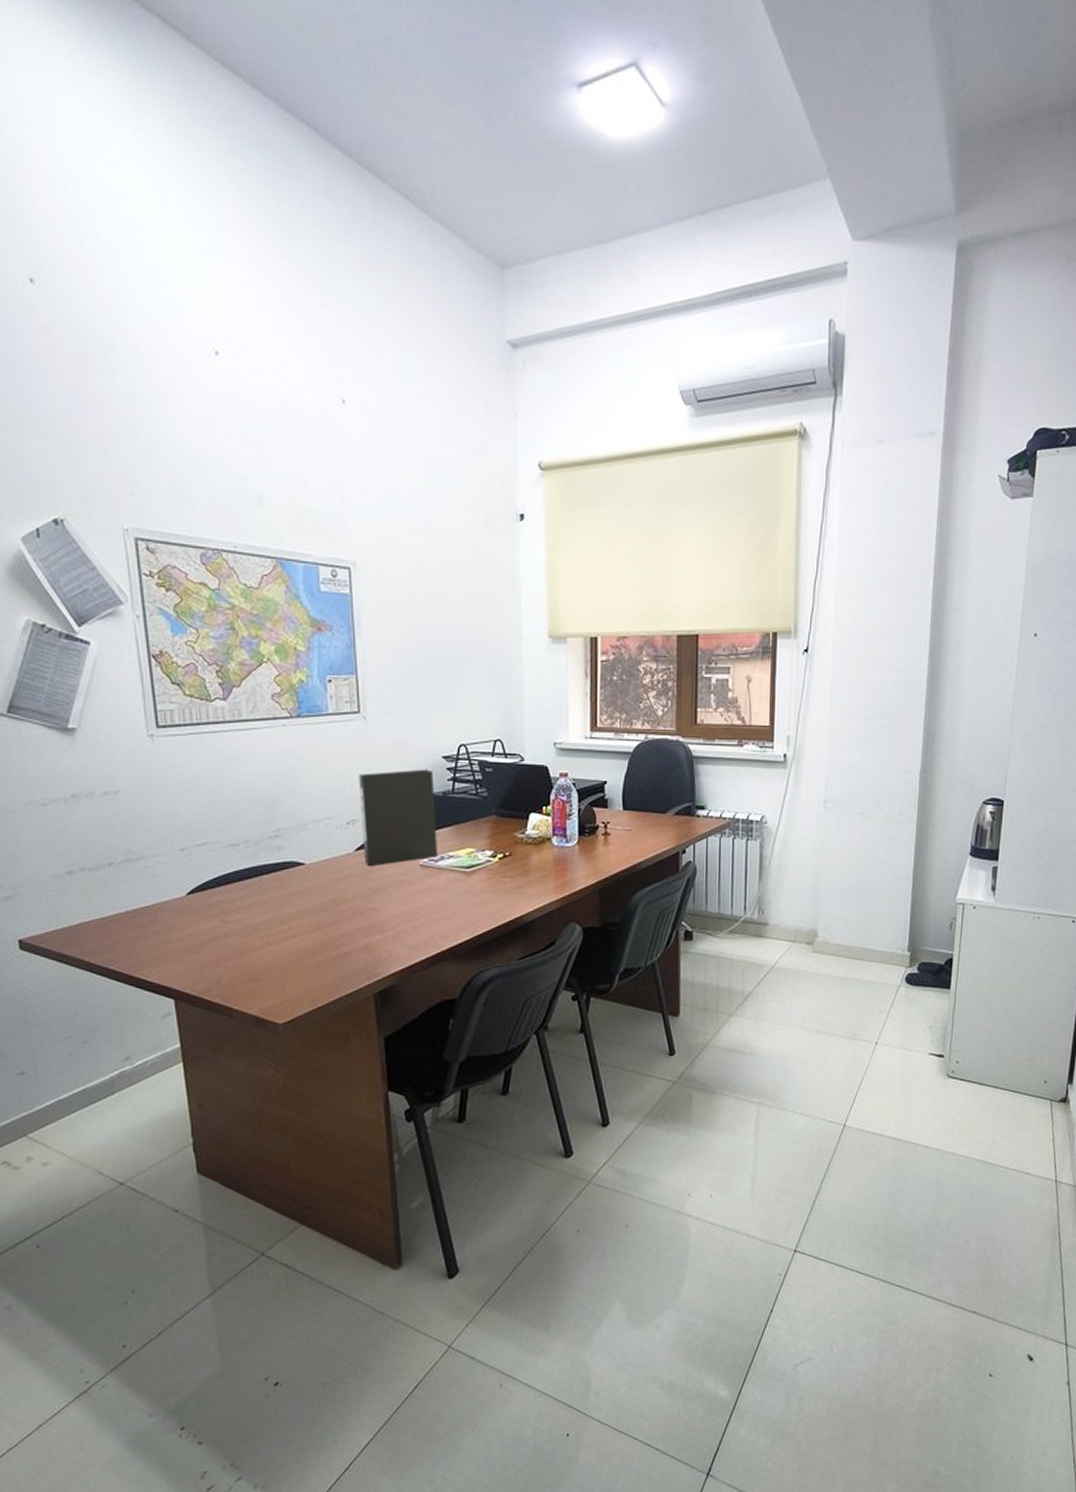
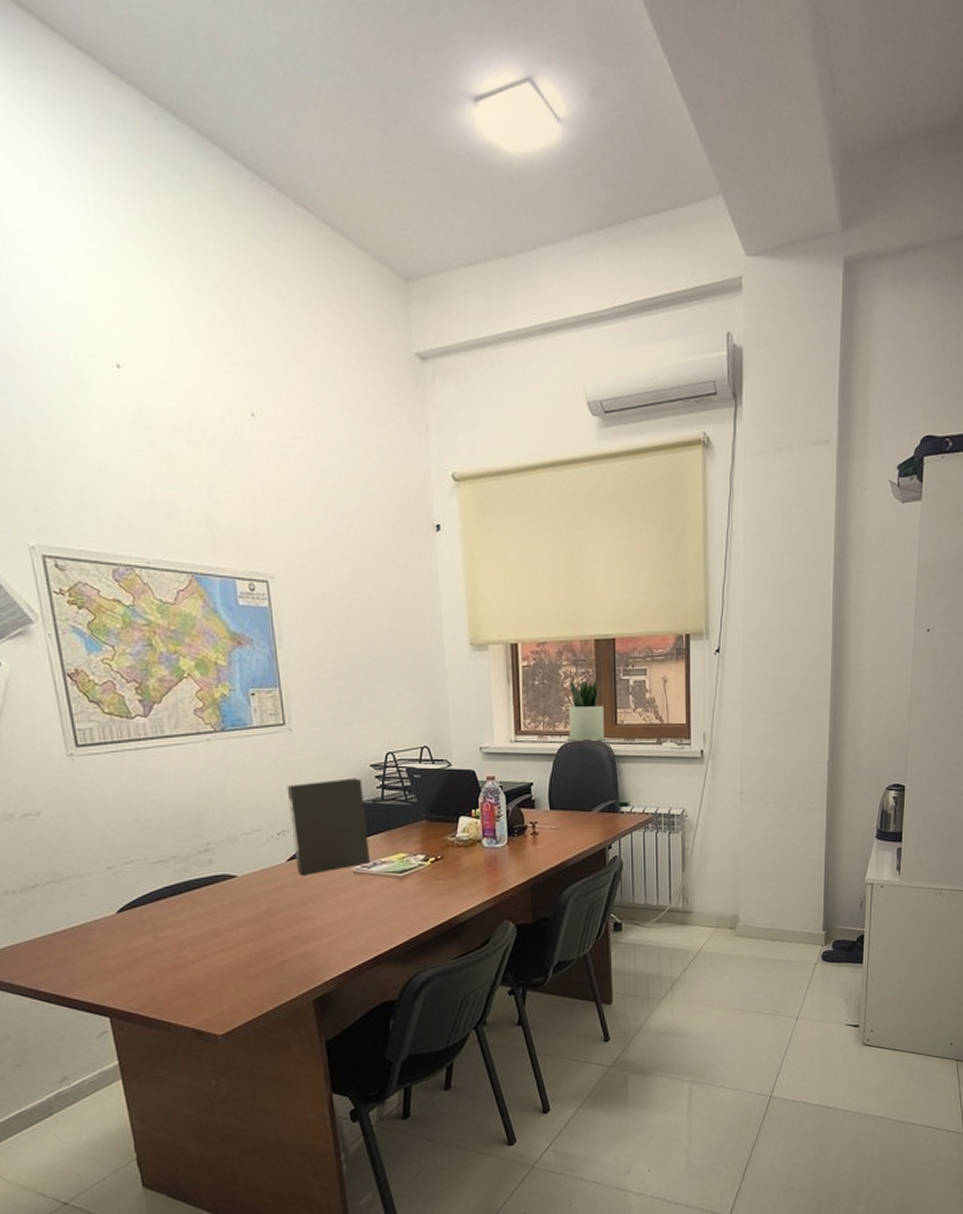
planter: none [643,675,687,743] -> present [566,679,608,744]

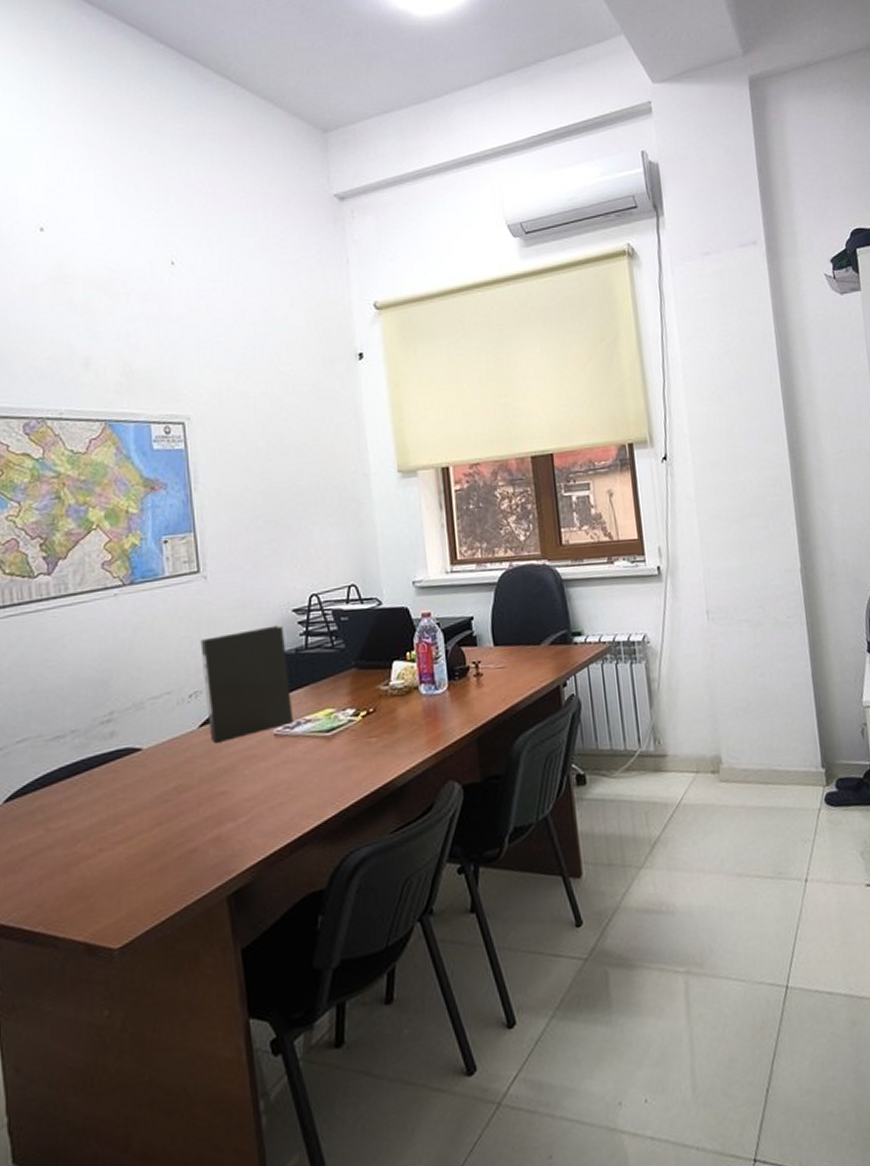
planter: present [566,679,608,744] -> none [506,498,554,570]

